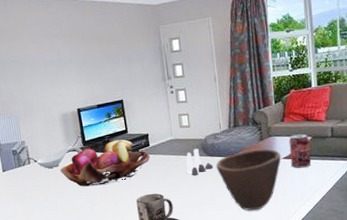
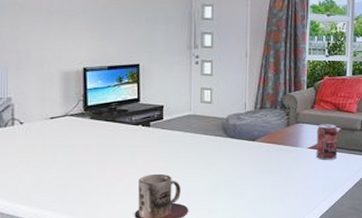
spoon rest: present [37,146,82,168] -> none [23,110,81,133]
fruit basket: present [60,139,150,187] -> none [51,108,162,159]
salt and pepper shaker set: present [186,149,214,175] -> none [202,128,233,157]
bowl: present [216,149,281,211] -> none [235,135,307,203]

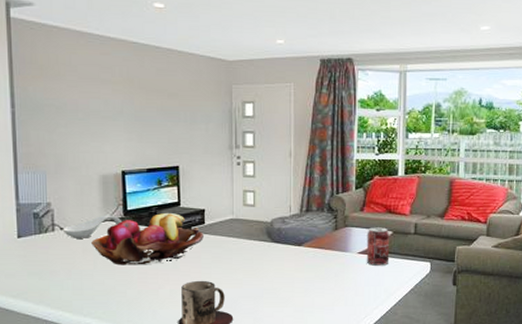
spoon rest: none [23,110,81,133] -> present [63,215,121,238]
fruit basket: none [51,108,162,159] -> present [91,212,204,265]

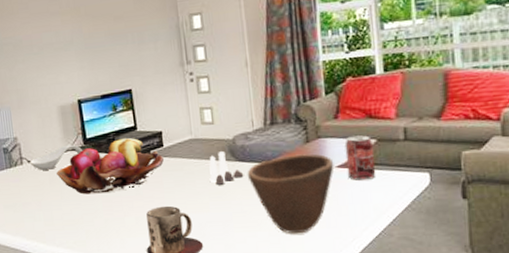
salt and pepper shaker set: none [246,233,278,263] -> present [209,151,244,185]
bowl: none [280,240,356,311] -> present [247,153,335,234]

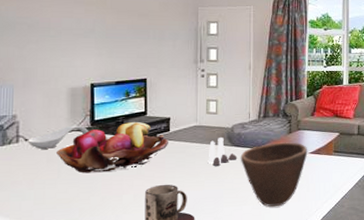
beverage can: present [344,135,376,181] -> none [317,130,337,164]

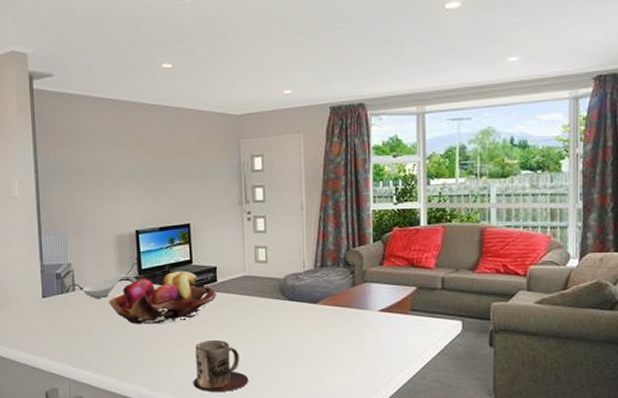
salt and pepper shaker set: present [208,138,238,166] -> none [259,290,293,322]
bowl: present [240,142,308,207] -> none [295,297,377,373]

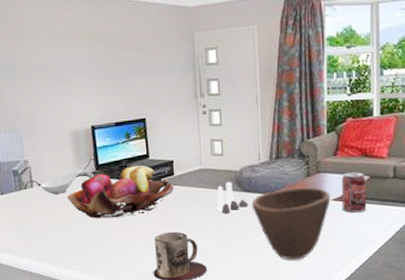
salt and pepper shaker set: none [259,290,293,322] -> present [216,182,249,213]
bowl: none [295,297,377,373] -> present [251,187,331,260]
beverage can: none [388,282,415,325] -> present [341,172,367,213]

